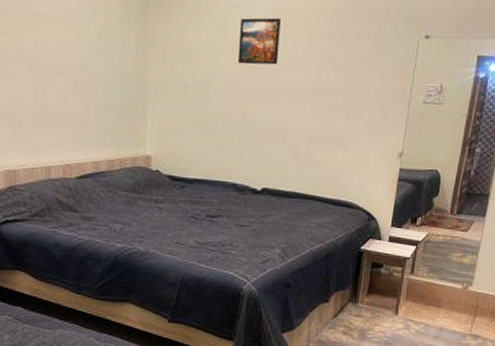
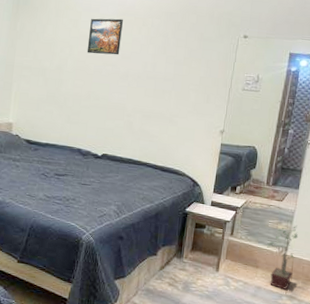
potted plant: none [450,257,484,328] -> present [267,225,298,290]

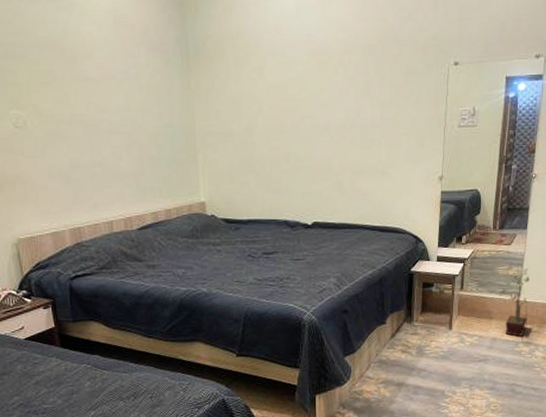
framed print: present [87,18,123,55] -> none [277,59,317,107]

